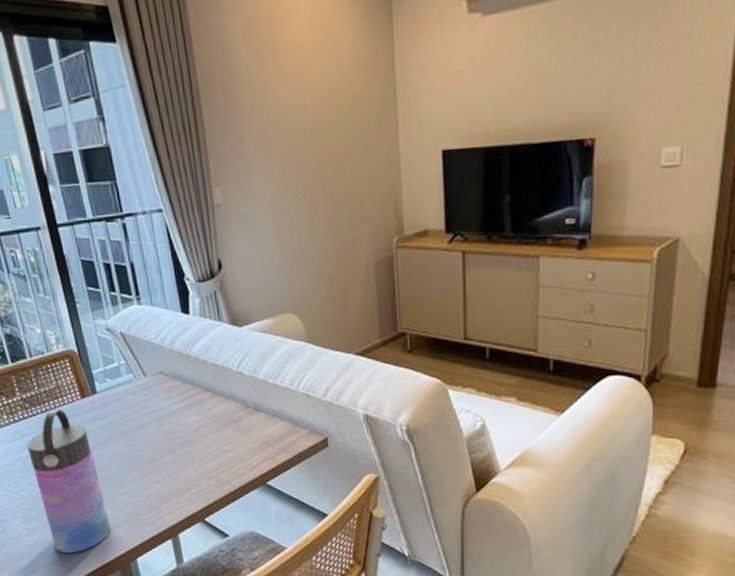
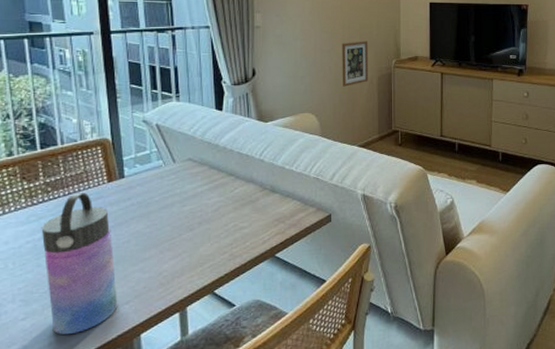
picture frame: none [324,213,363,278] -> present [342,41,369,87]

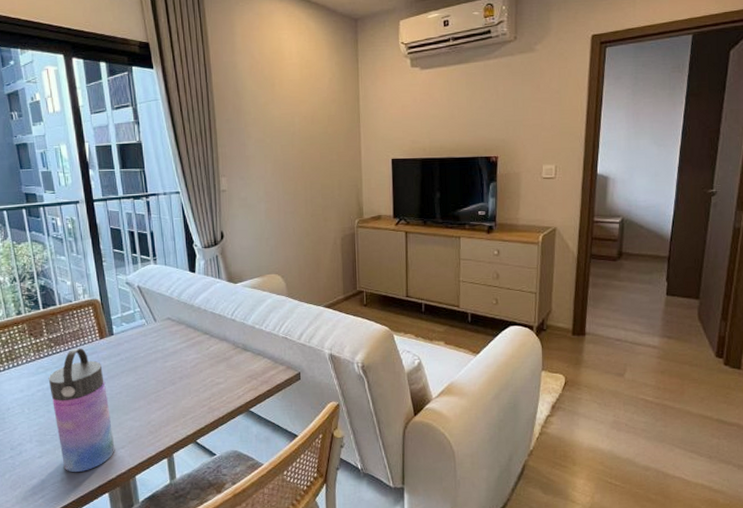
picture frame: present [342,41,369,87] -> none [304,201,332,248]

